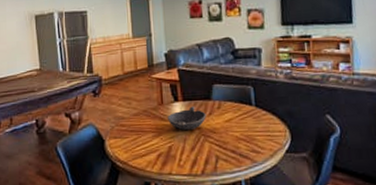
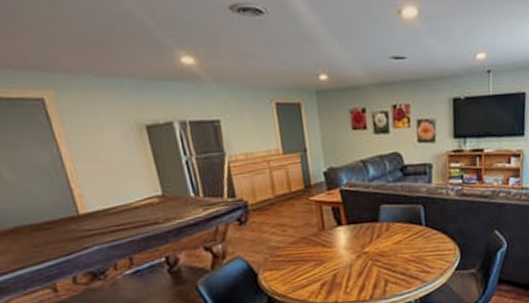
bowl: present [168,106,206,130] -> none [331,229,374,256]

